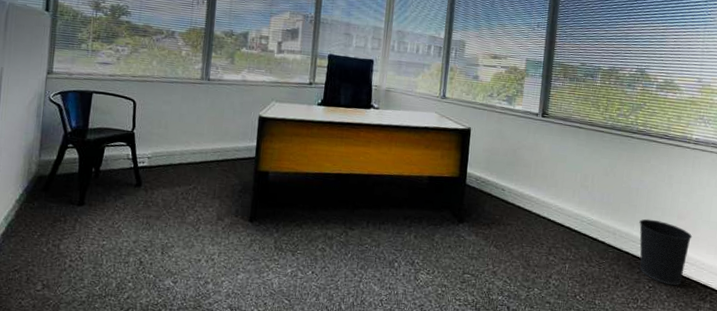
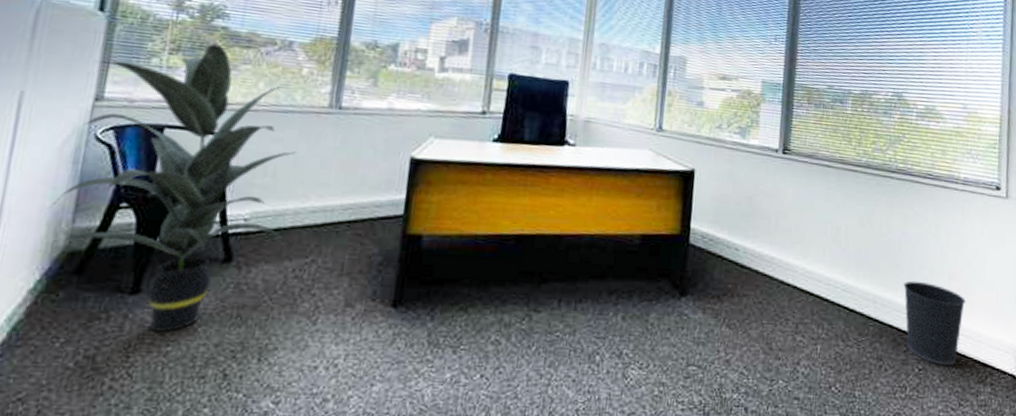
indoor plant: none [26,33,180,232] -> present [52,43,295,332]

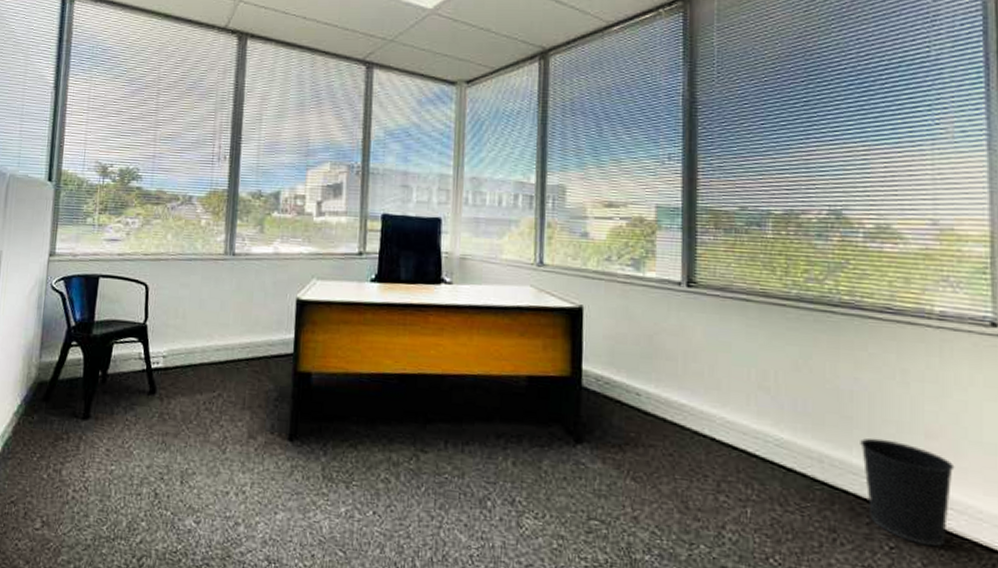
indoor plant: present [52,43,295,332] -> none [25,202,200,453]

